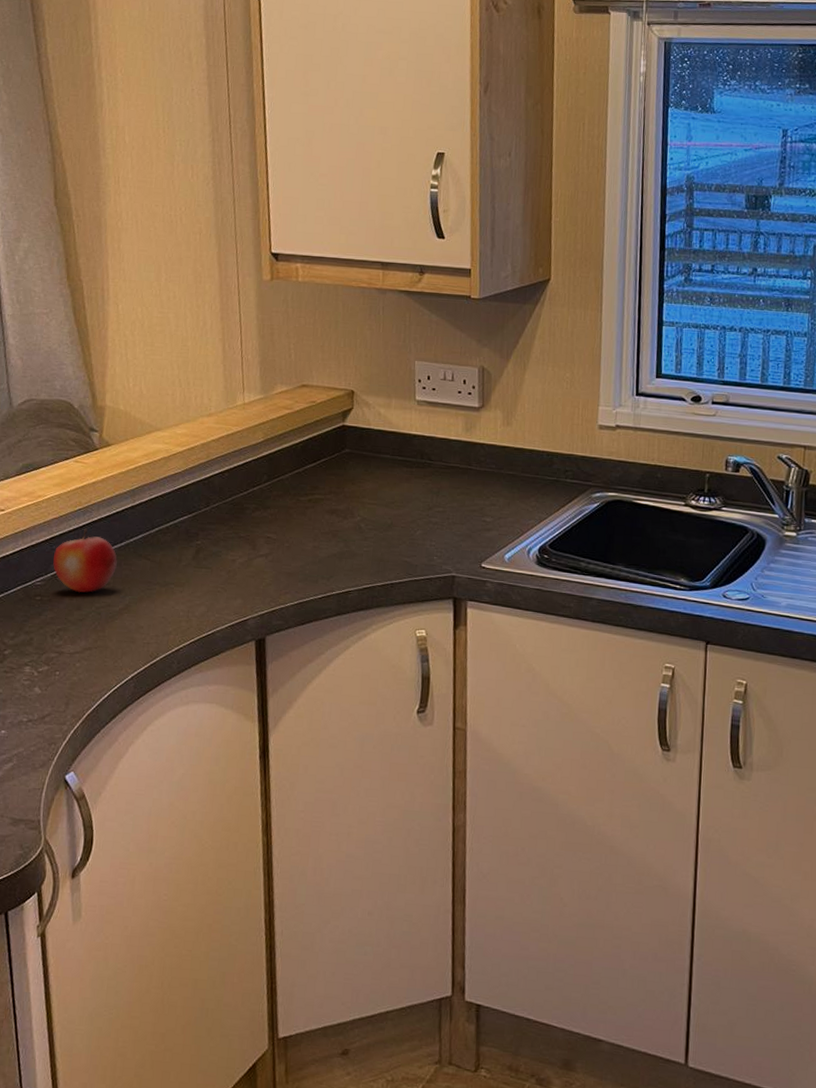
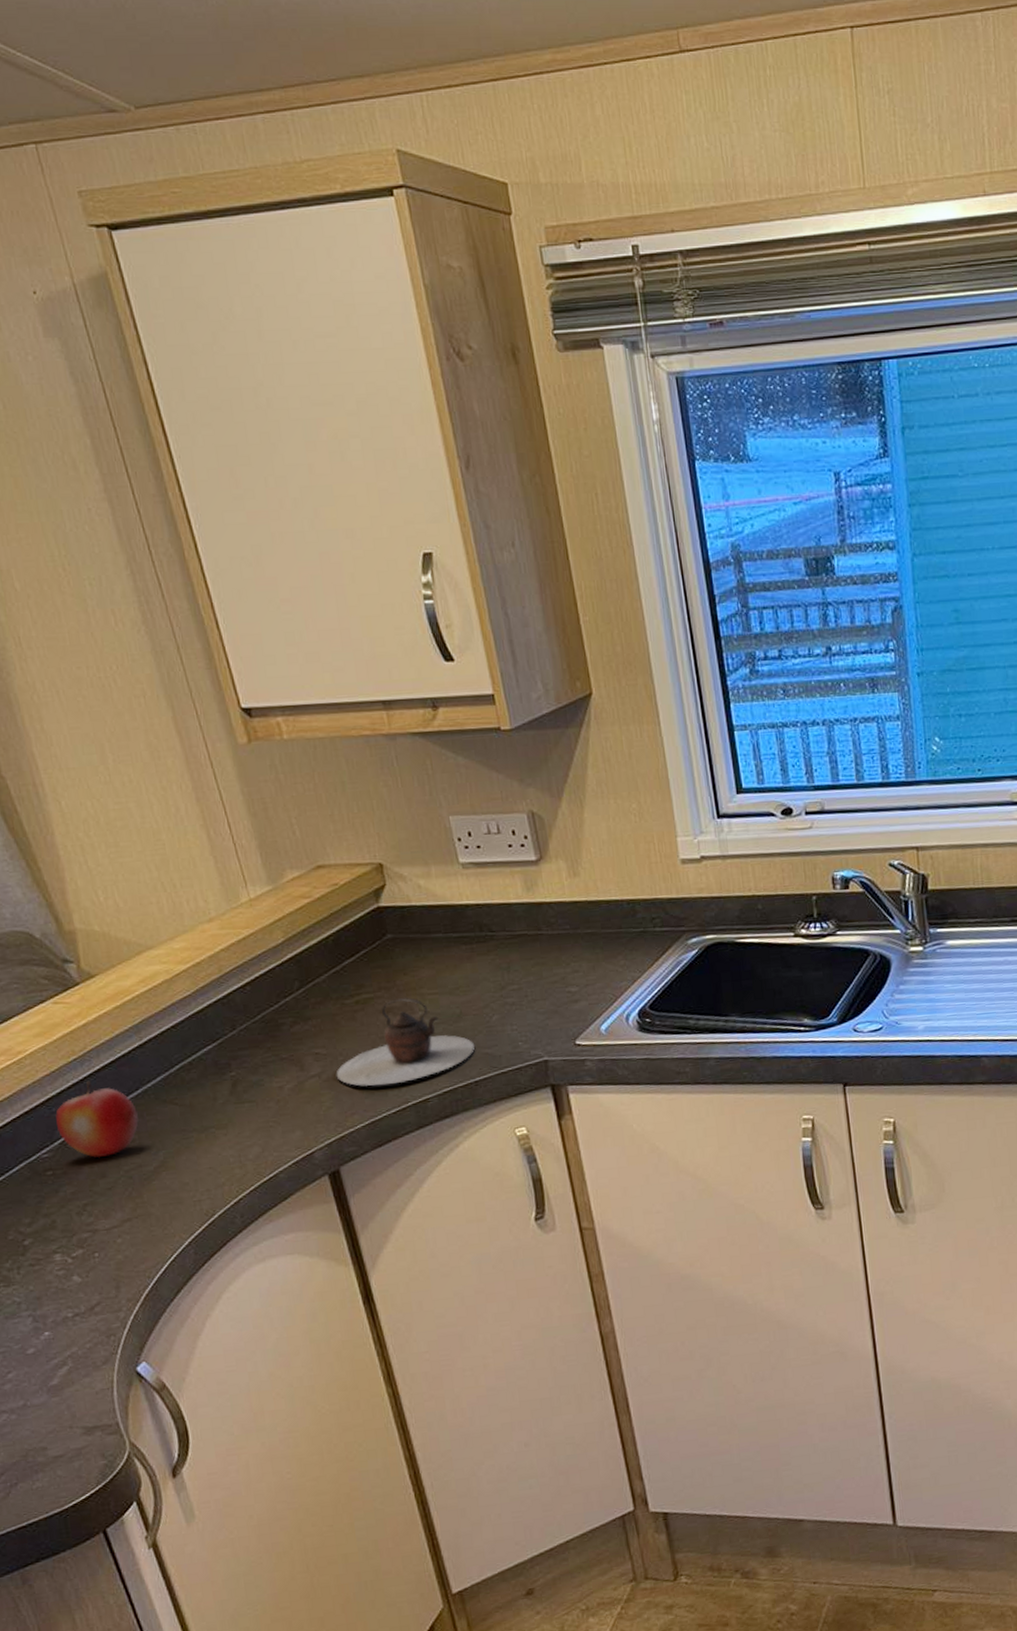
teapot: none [280,502,397,574] -> present [336,997,475,1086]

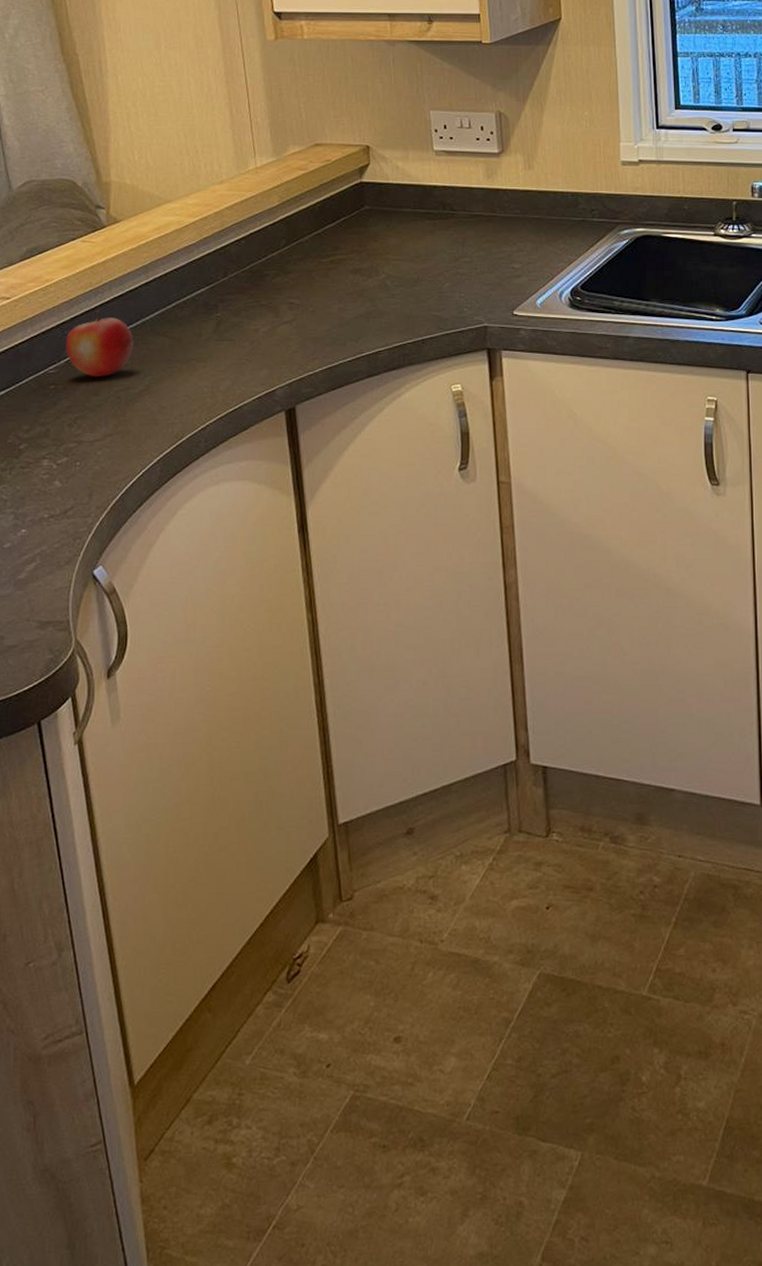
teapot: present [336,997,475,1086] -> none [305,260,426,336]

